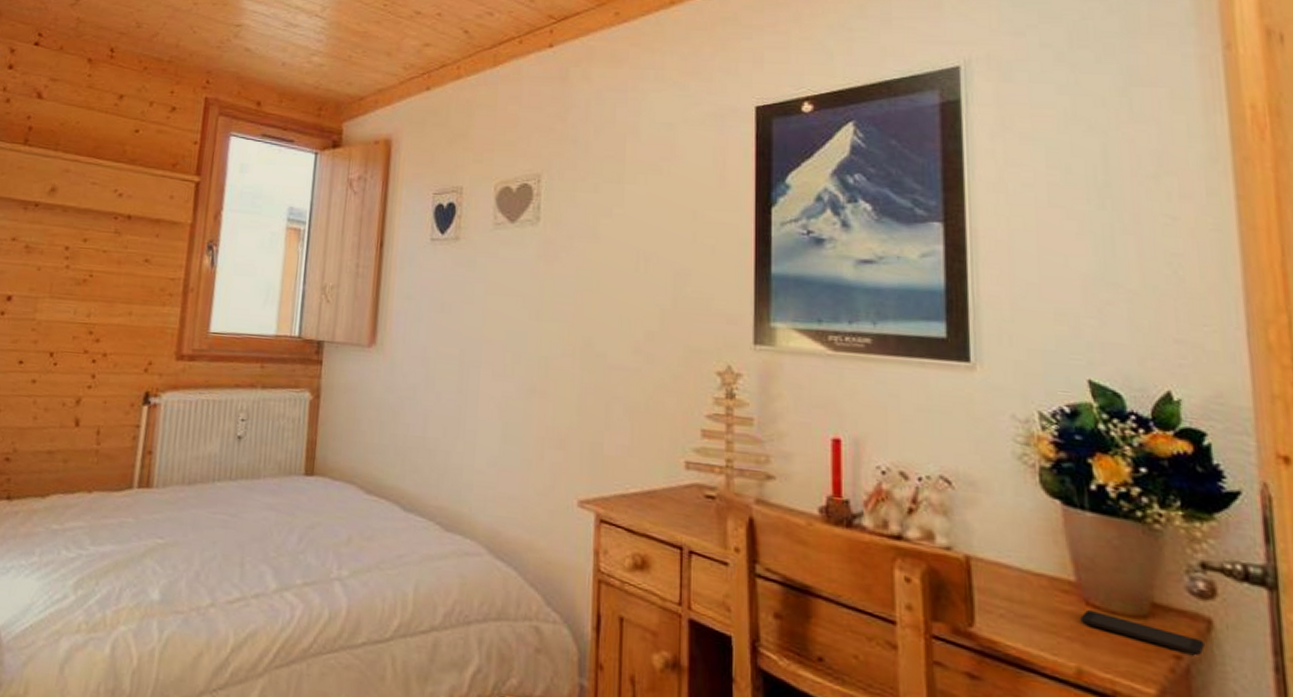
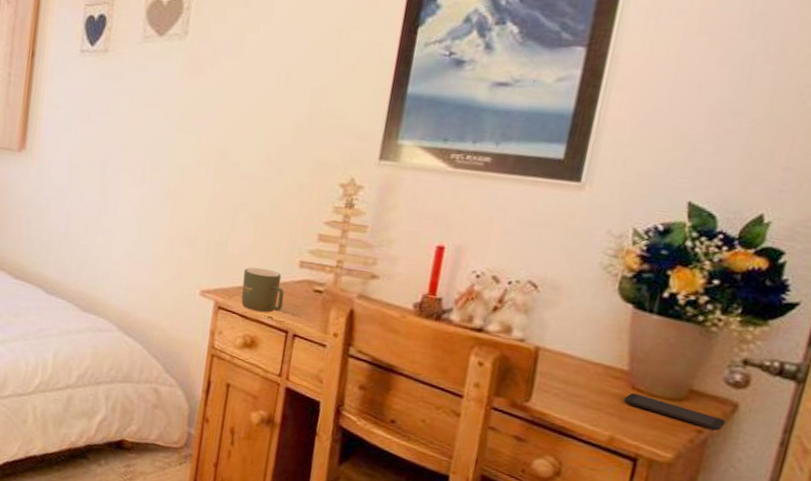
mug: none [624,471,673,526] -> present [241,267,285,314]

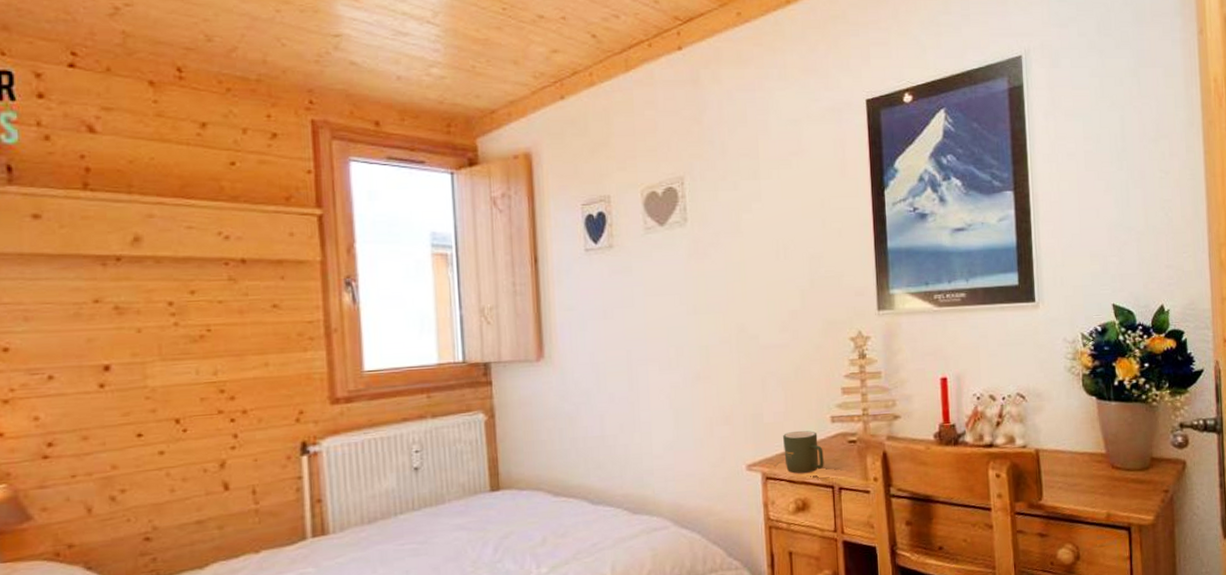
mobile phone: present [623,393,726,431] -> none [1109,471,1181,487]

